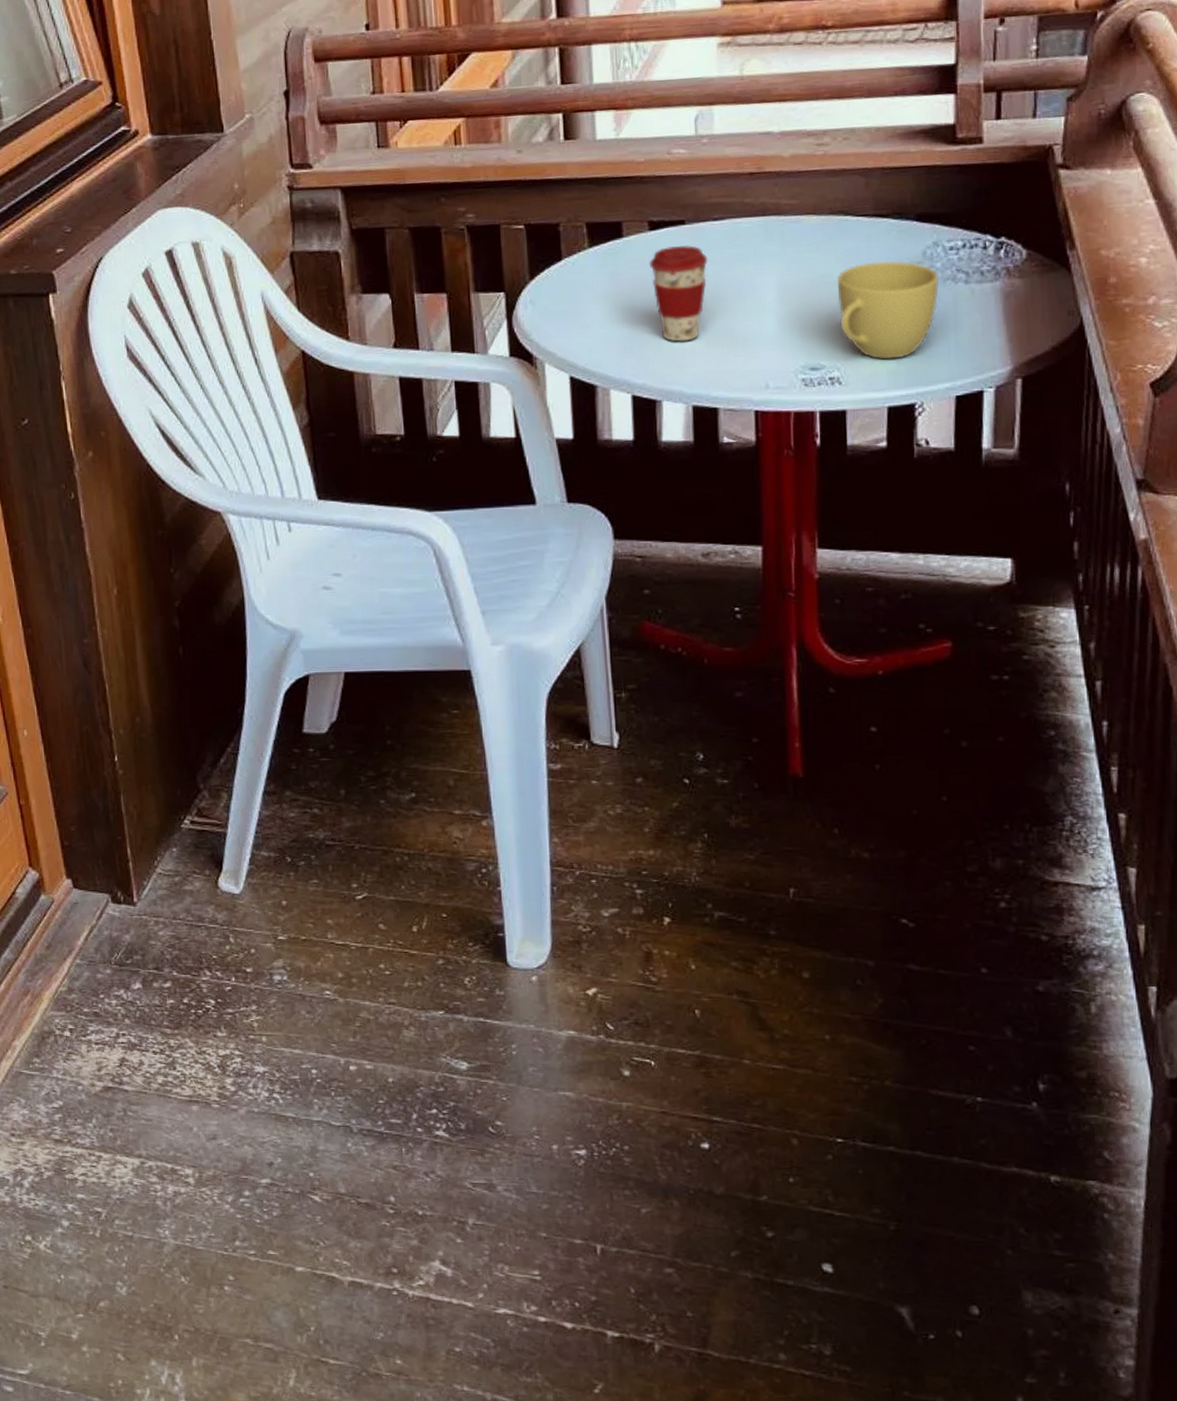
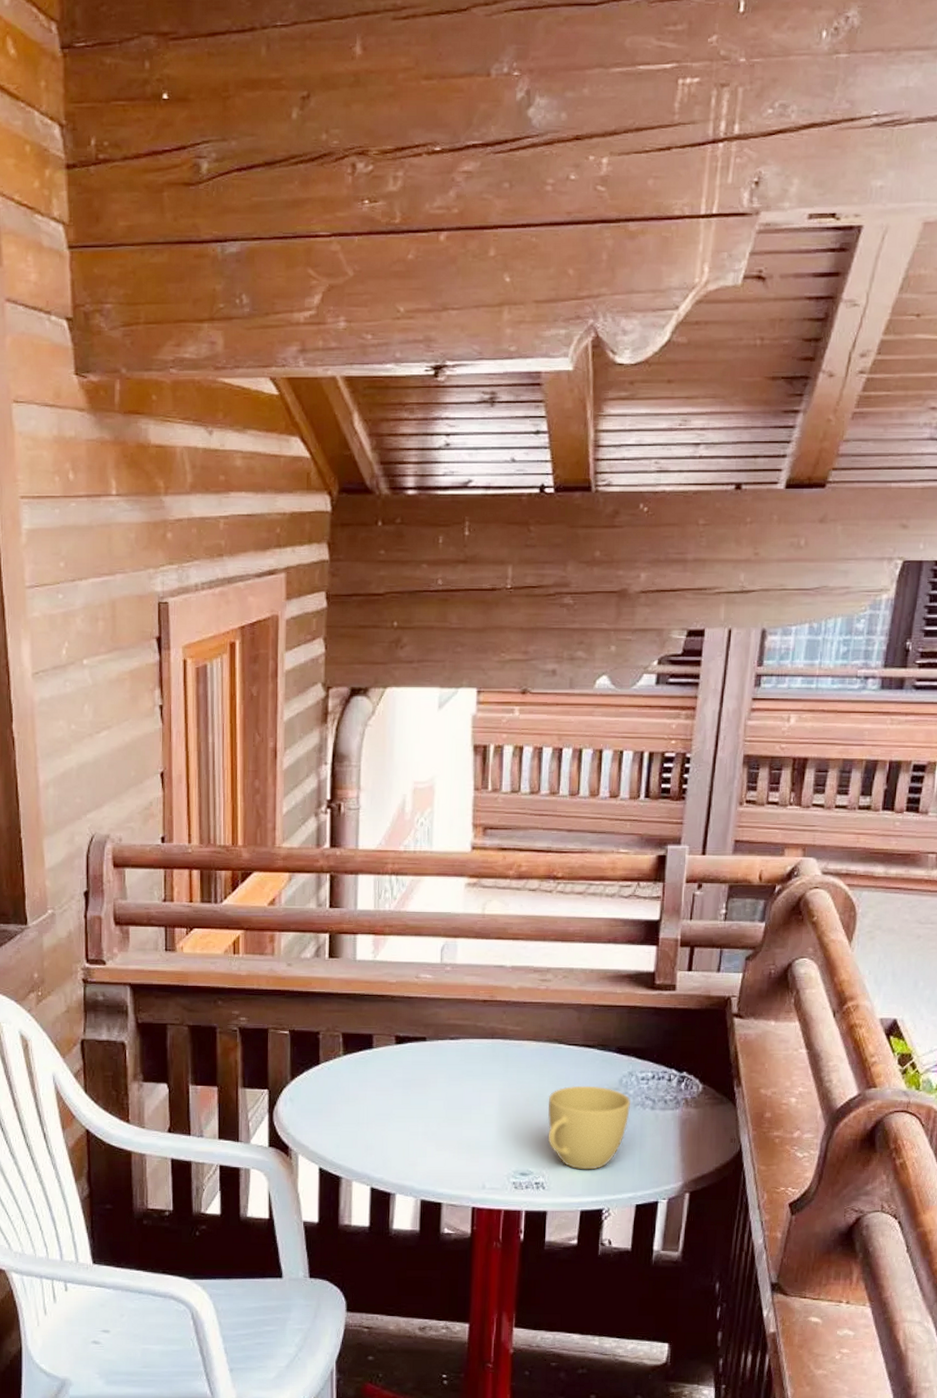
coffee cup: present [648,245,708,342] -> none [393,1060,443,1143]

